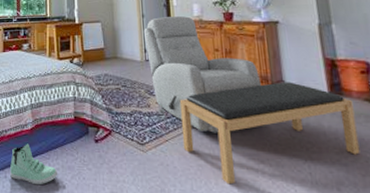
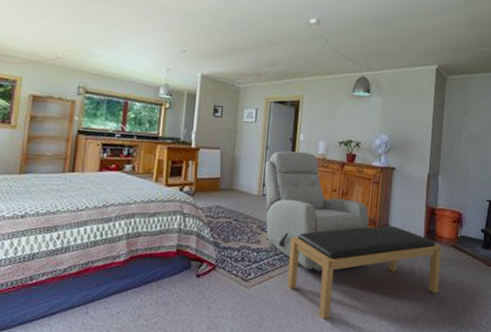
sneaker: present [10,143,58,185] -> none [93,277,151,322]

